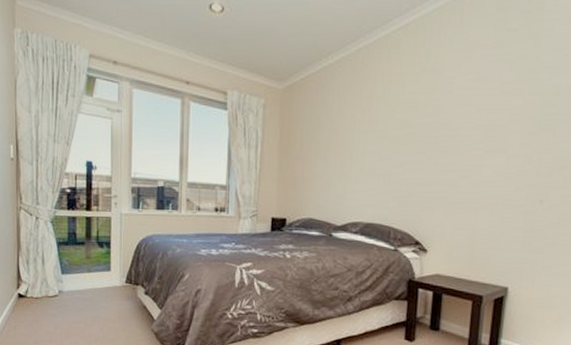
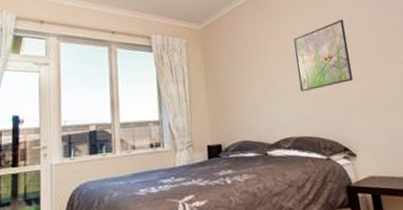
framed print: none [382,94,452,175] -> present [293,19,353,92]

